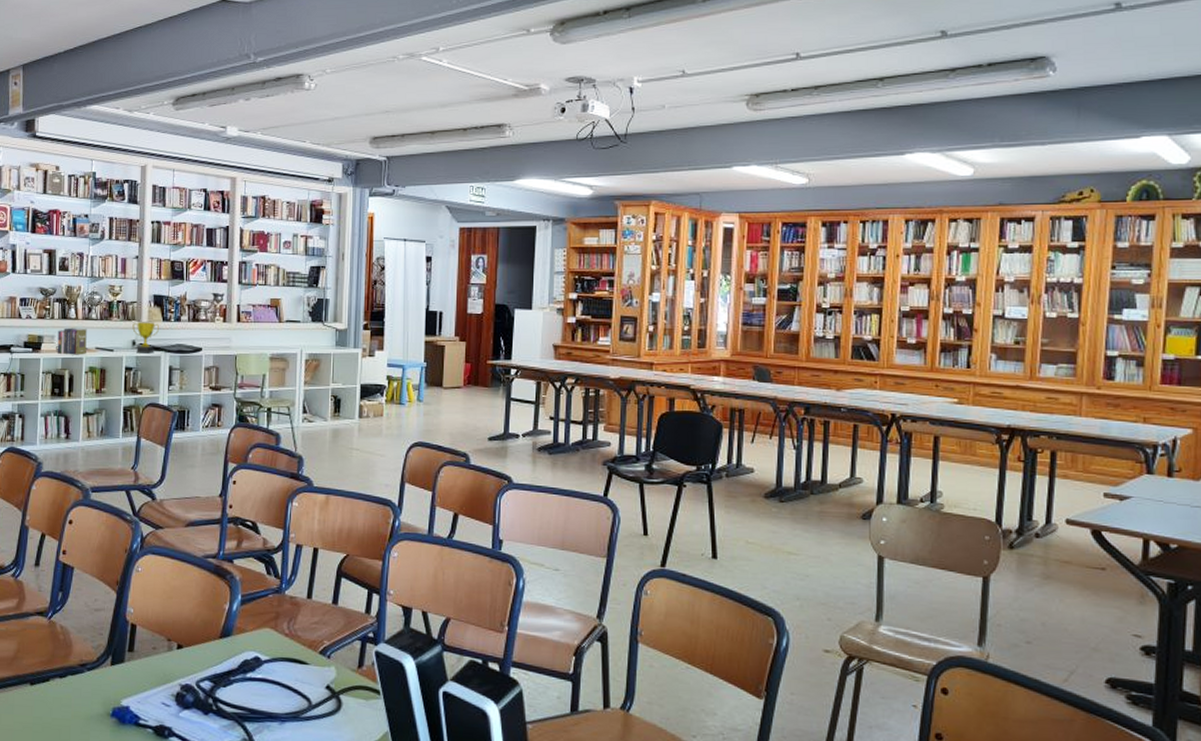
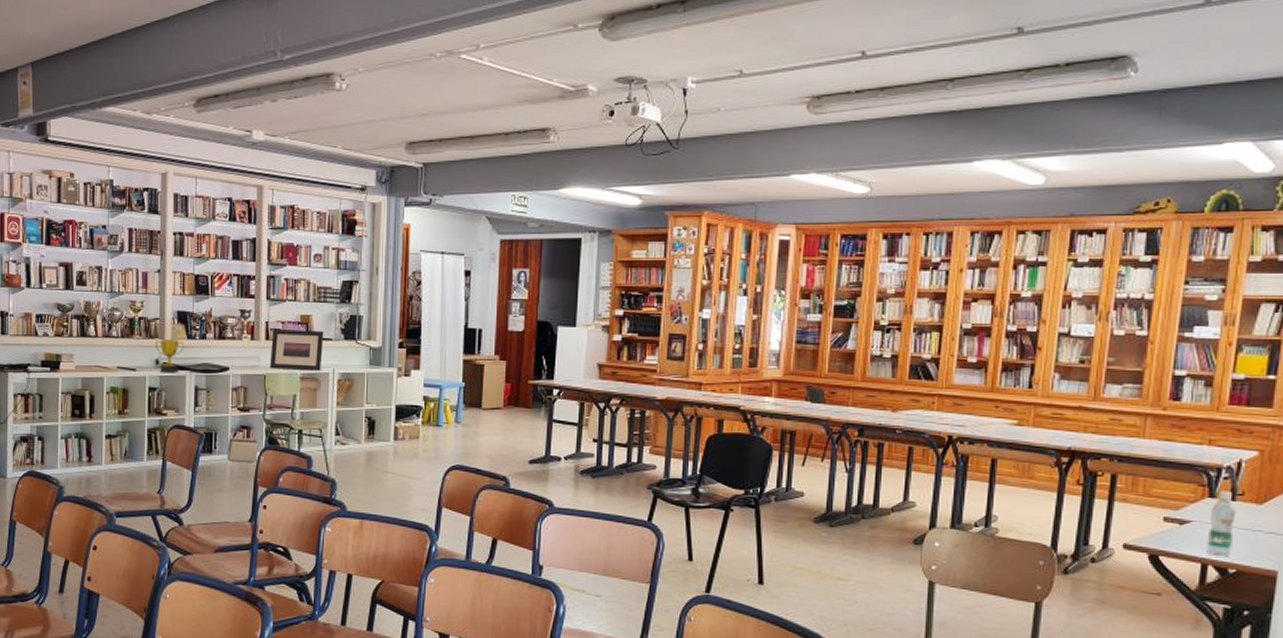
books: present [57,327,87,355] -> none [76,346,108,375]
box: none [199,415,229,439] -> present [227,437,258,462]
picture frame: none [240,311,293,352] -> present [270,328,324,371]
bottle: none [1147,467,1175,534] -> present [1206,490,1236,559]

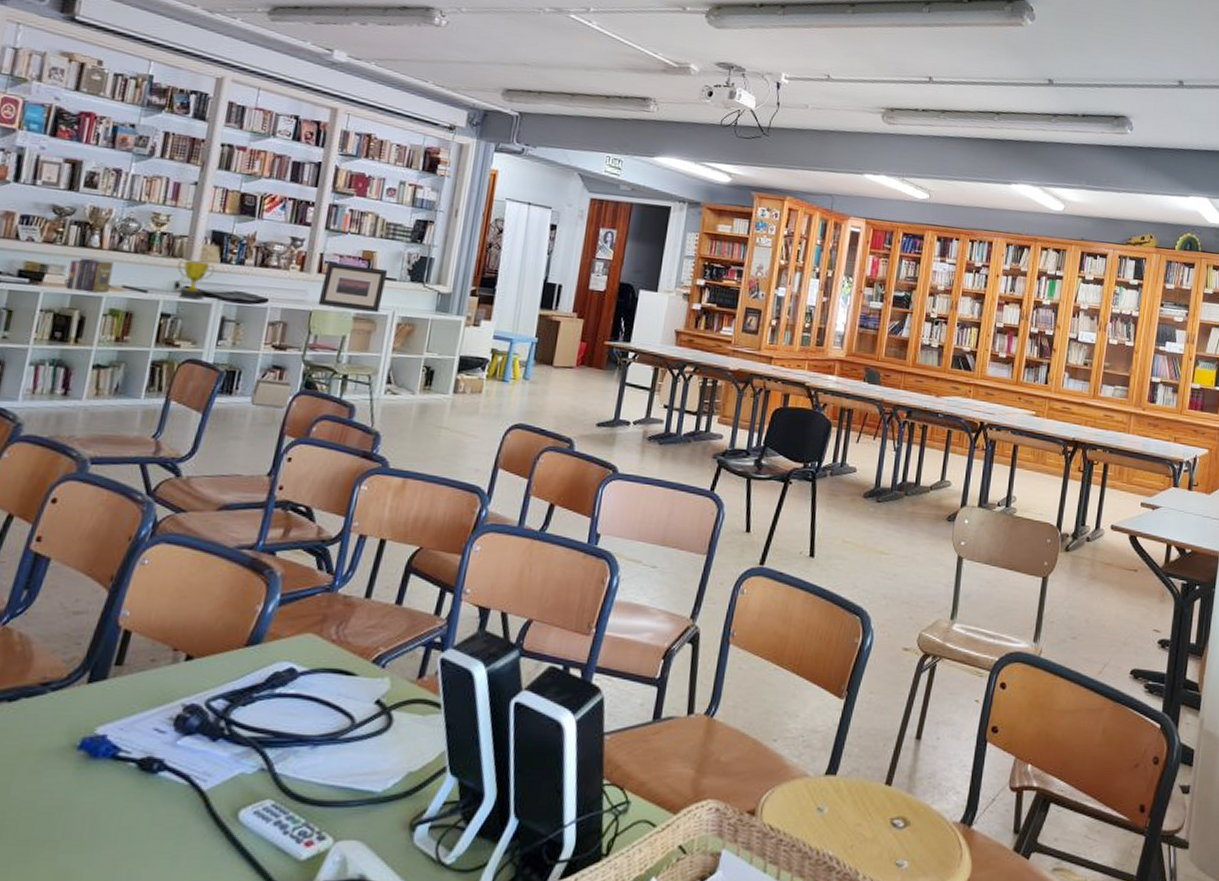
books: none [76,346,108,375] -> present [65,258,114,294]
bottle: present [1206,490,1236,559] -> none [1171,481,1192,540]

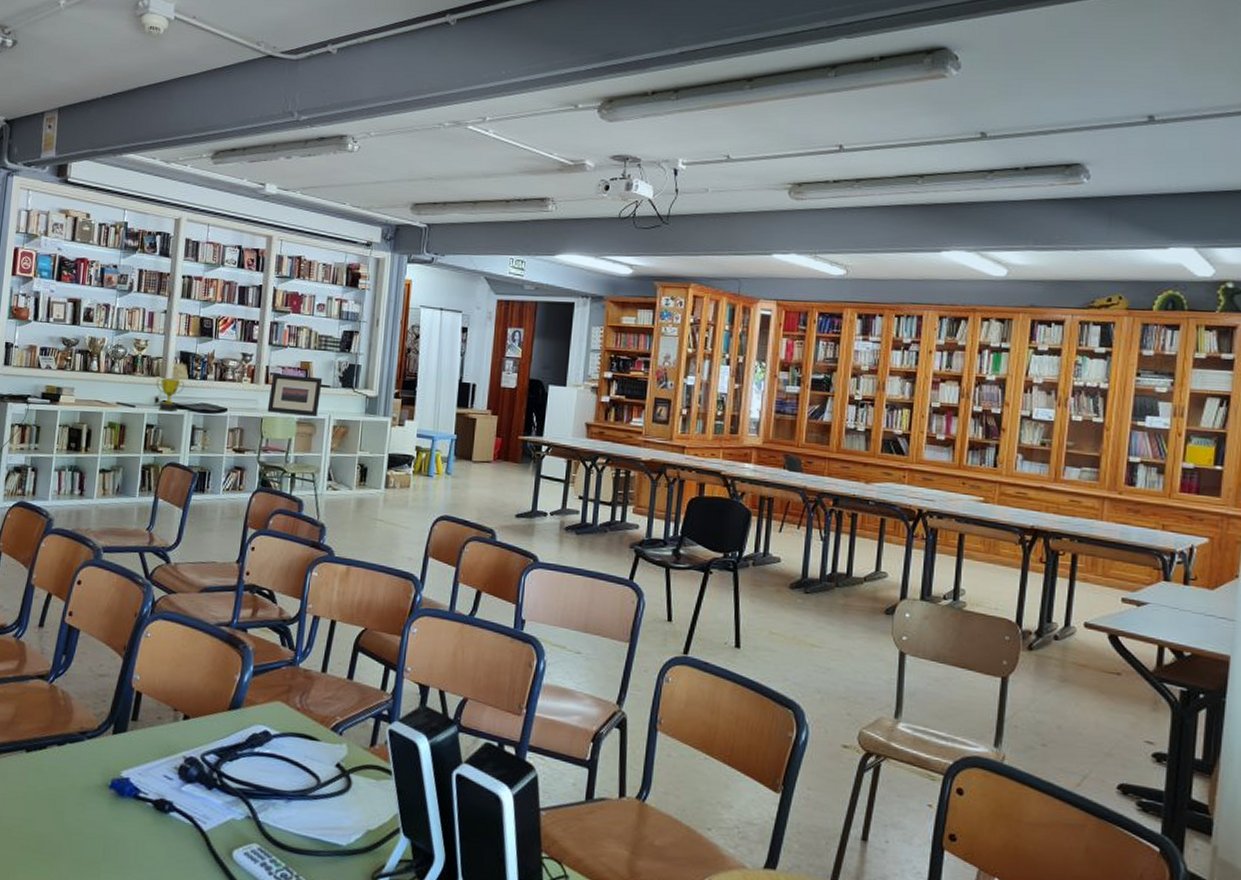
books: present [65,258,114,294] -> none [76,380,109,410]
box: present [250,377,292,408] -> none [219,477,251,503]

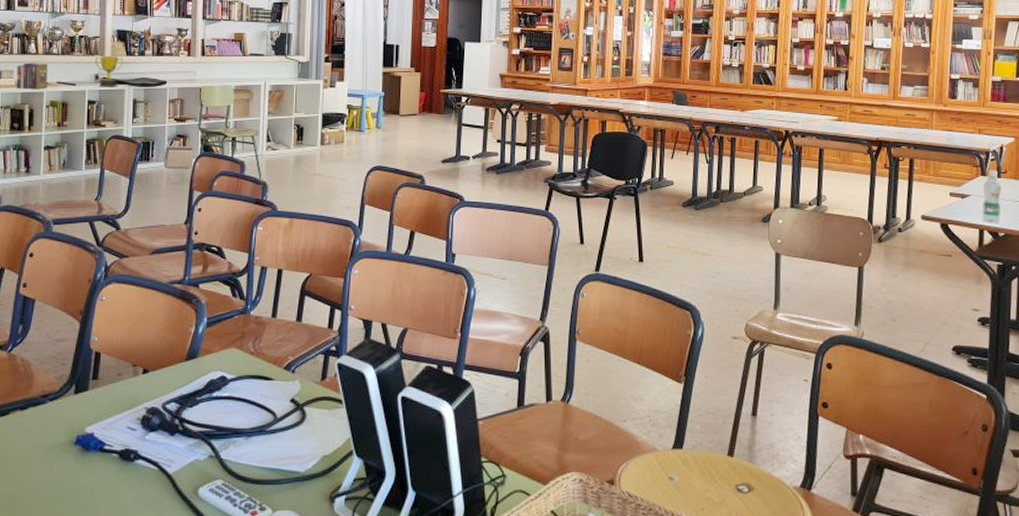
books: none [76,380,109,410] -> present [16,62,48,90]
box: none [219,477,251,503] -> present [163,146,194,168]
picture frame: present [267,373,323,417] -> none [205,45,256,83]
bottle: none [1163,574,1190,641] -> present [982,170,1002,225]

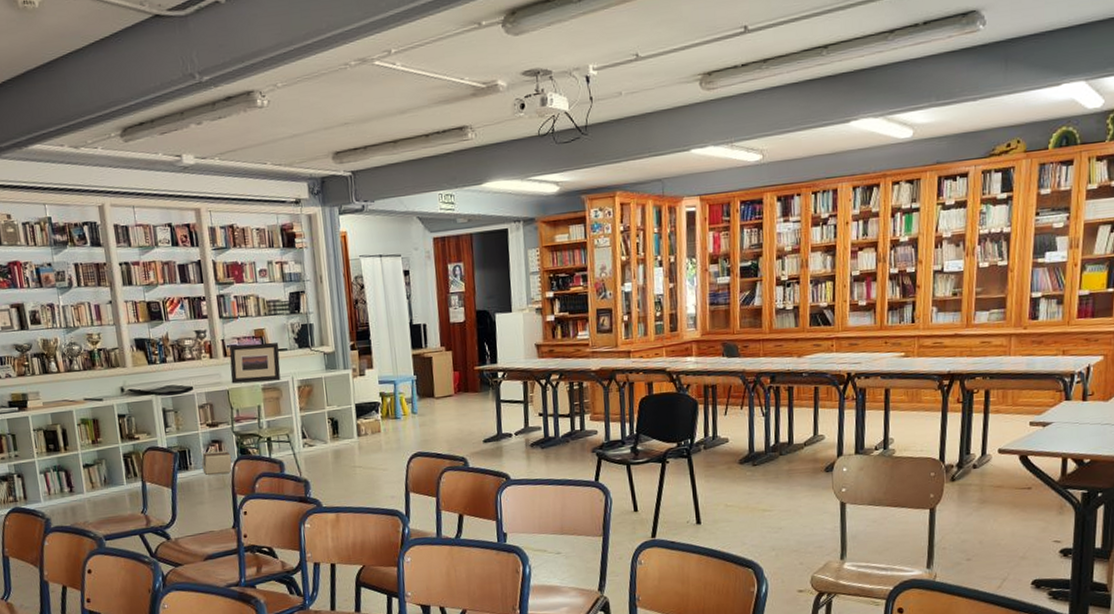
books: present [16,62,48,90] -> none [41,381,75,410]
trophy: present [95,56,123,87] -> none [117,366,146,400]
picture frame: none [205,45,256,83] -> present [229,342,281,384]
bottle: present [982,170,1002,225] -> none [1065,393,1088,451]

